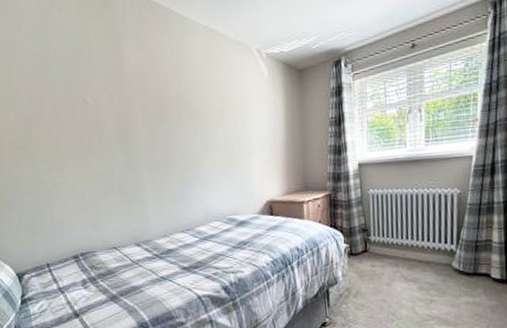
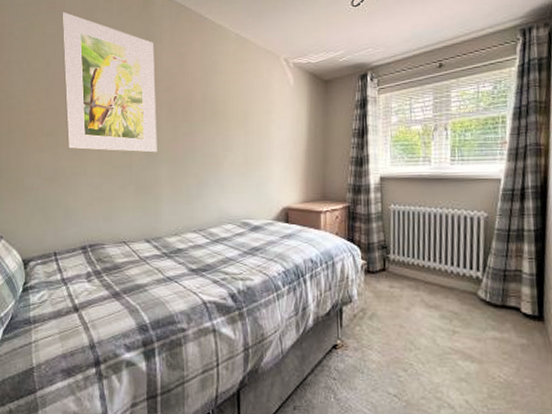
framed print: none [16,13,137,161] -> present [62,11,157,153]

